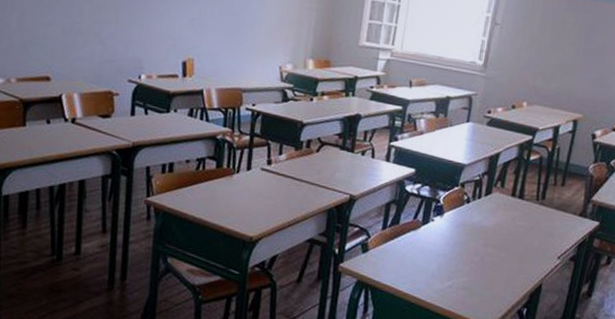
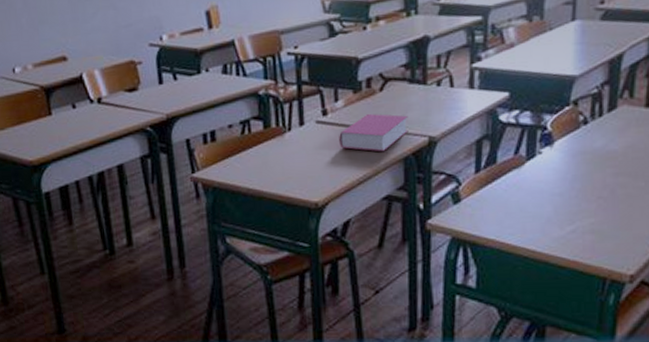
book: none [278,168,336,201] -> present [339,113,409,151]

